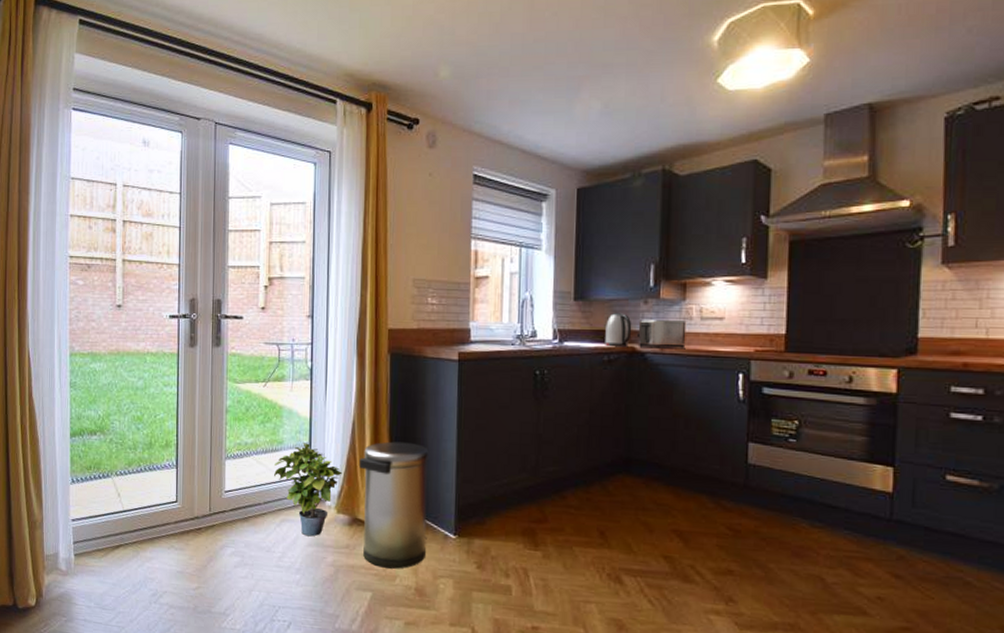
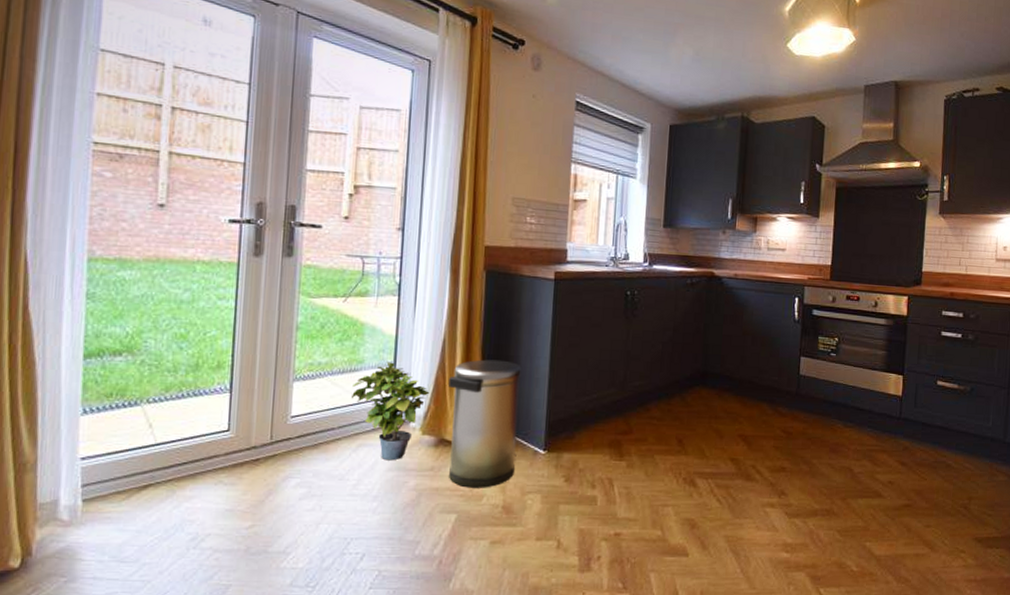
kettle: present [605,312,632,348] -> none [688,240,712,272]
toaster: present [636,320,687,349] -> none [715,248,756,274]

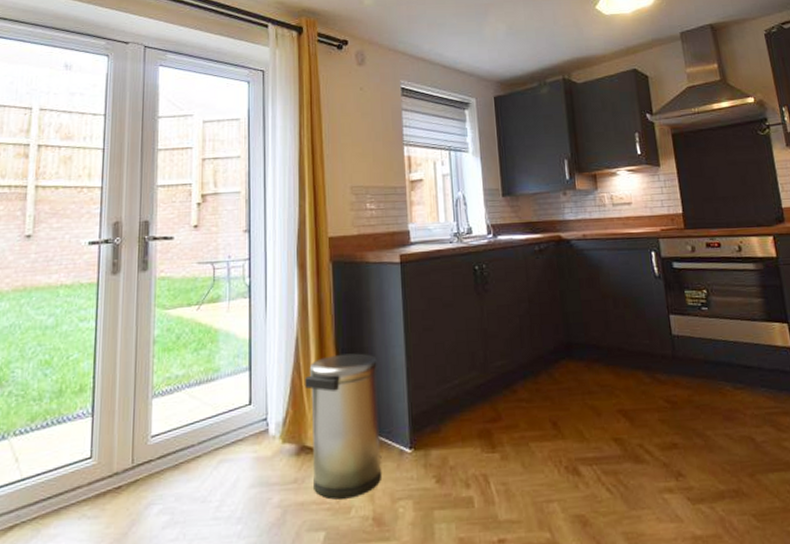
potted plant: present [352,360,430,461] -> none [210,366,287,476]

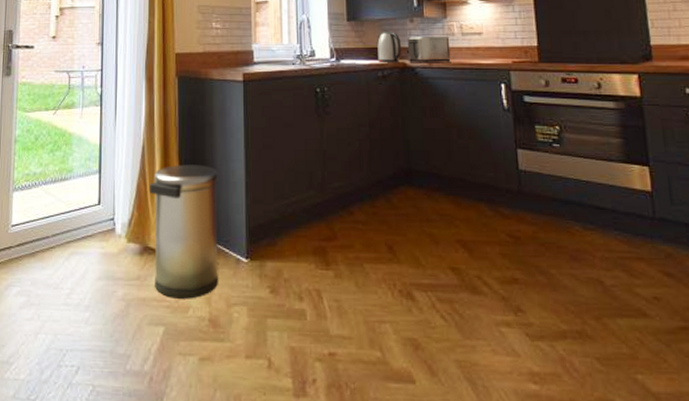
kettle: none [533,204,557,237] -> present [377,30,402,63]
toaster: none [561,208,604,235] -> present [406,37,451,63]

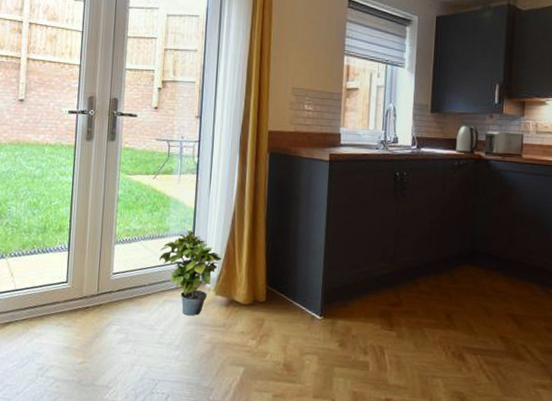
potted plant: none [63,169,133,269] -> present [159,229,222,316]
pedal bin: present [150,164,219,299] -> none [238,231,300,346]

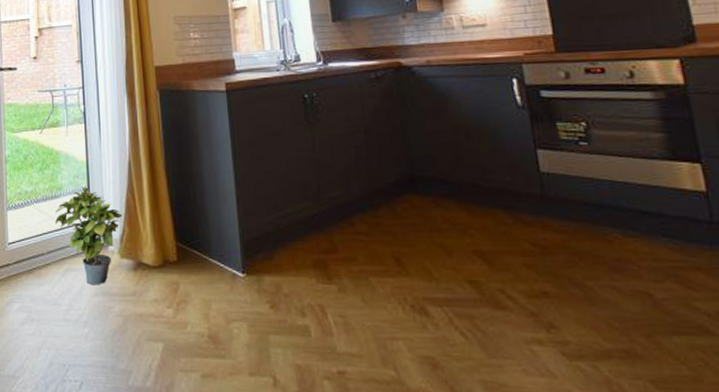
kettle: present [456,124,479,155] -> none [367,29,396,64]
toaster: present [482,131,525,157] -> none [400,31,452,62]

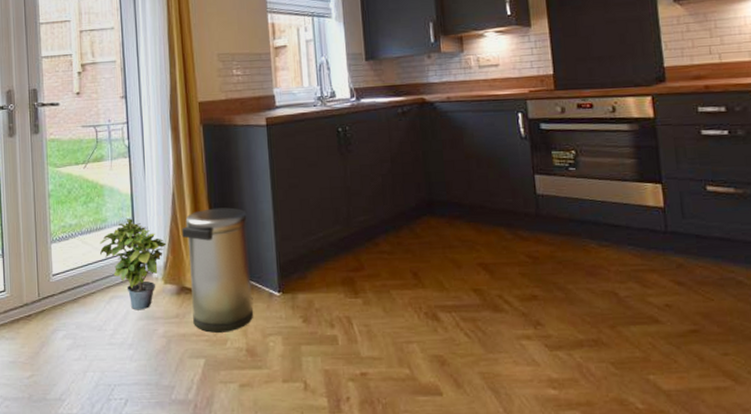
pedal bin: none [138,178,215,315] -> present [182,207,253,333]

